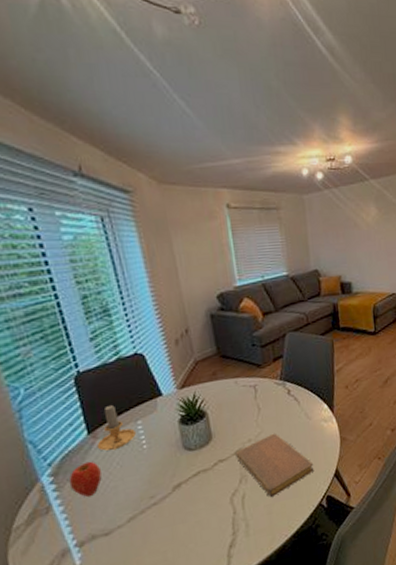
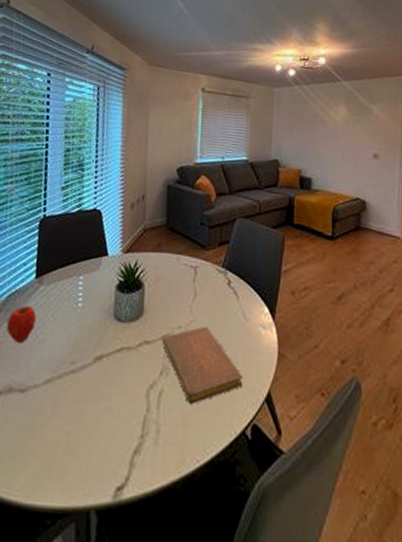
candle: present [96,405,136,451] -> none [39,253,76,301]

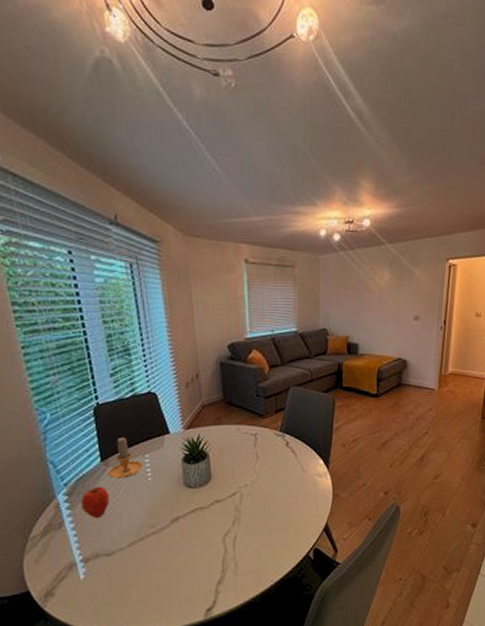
candle: none [39,253,76,301] -> present [107,436,143,479]
notebook: present [162,326,242,404] -> none [231,481,303,542]

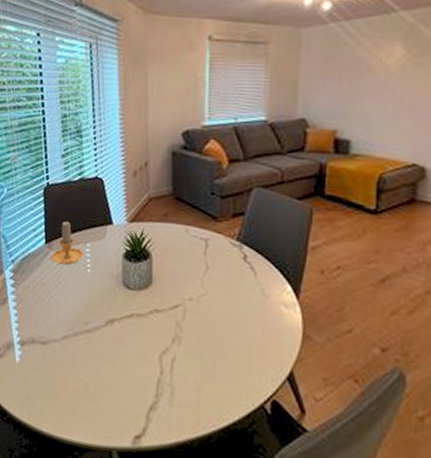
apple: present [80,486,110,519] -> none [23,268,50,303]

